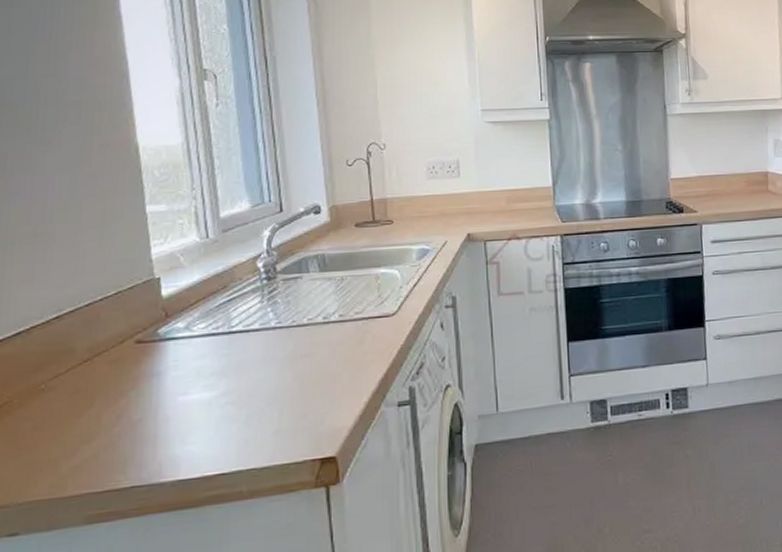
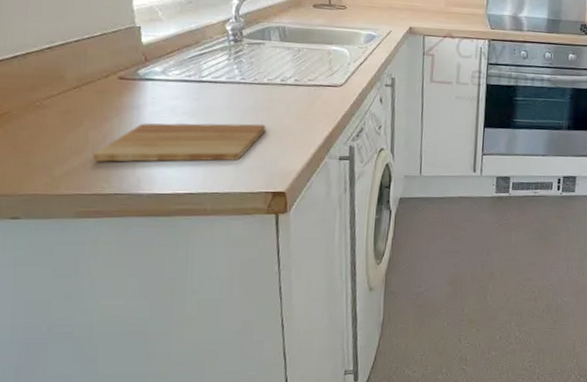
cutting board: none [106,374,309,449] -> present [92,123,266,162]

